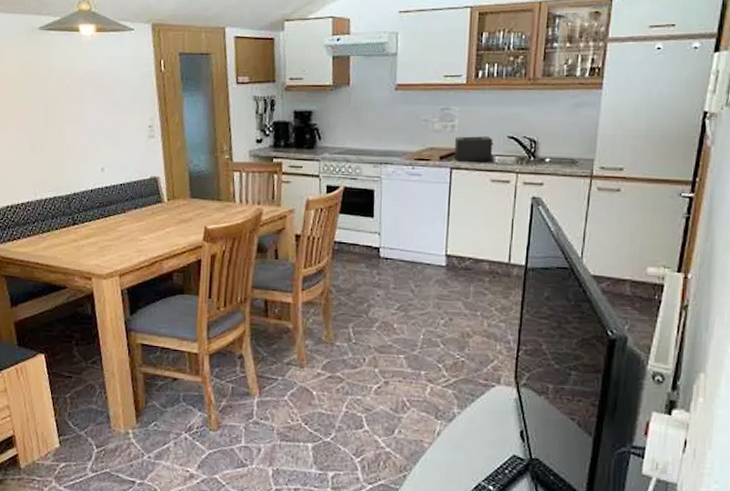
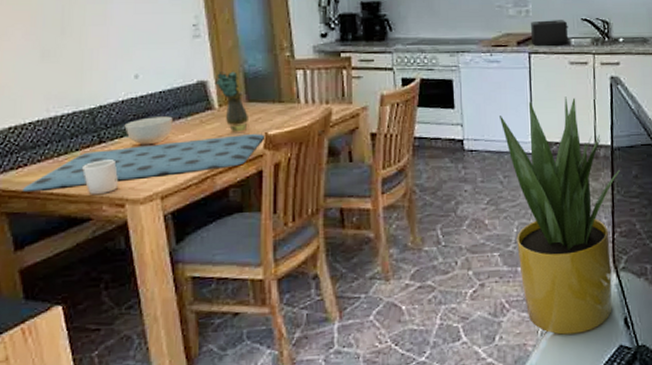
placemat: none [17,226,205,261] -> present [23,133,266,193]
mug: none [60,239,88,268] -> present [82,159,119,195]
bowl: none [92,205,130,230] -> present [124,116,173,146]
vase: none [165,168,192,224] -> present [215,70,250,132]
planter: none [416,214,534,439] -> present [500,96,622,335]

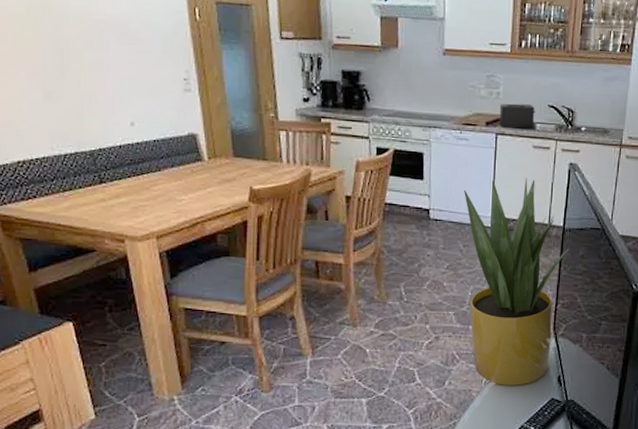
placemat: present [23,133,266,193] -> none [34,186,250,222]
mug: present [82,159,119,195] -> none [86,198,119,230]
bowl: present [124,116,173,146] -> none [122,163,166,189]
vase: present [215,70,250,132] -> none [205,125,236,184]

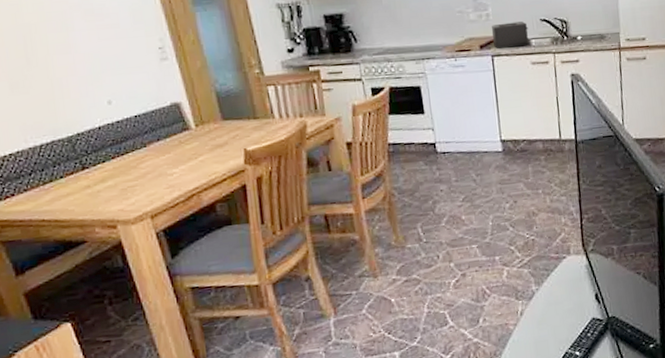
planter: present [464,178,571,386] -> none [468,96,586,314]

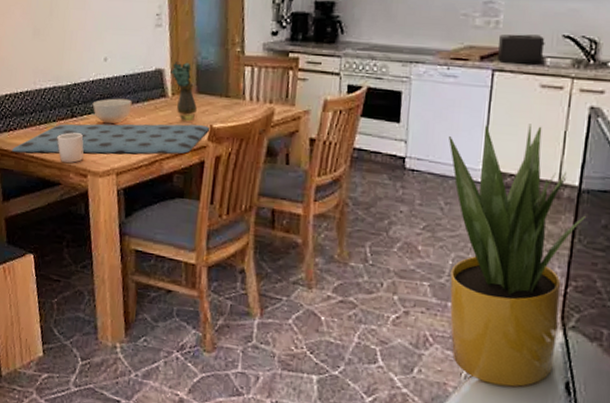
placemat: none [14,149,245,221] -> present [12,123,210,155]
mug: none [69,184,108,219] -> present [57,132,85,164]
bowl: none [104,139,153,169] -> present [92,98,132,125]
vase: none [188,90,228,150] -> present [170,60,198,122]
planter: none [468,96,586,314] -> present [449,124,589,387]

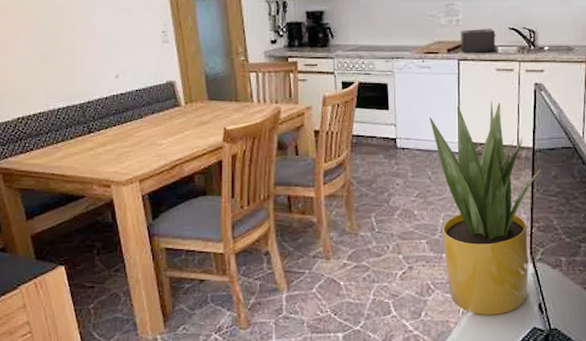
placemat: present [12,123,210,155] -> none [31,128,224,173]
mug: present [57,132,85,164] -> none [76,147,106,177]
bowl: present [92,98,132,125] -> none [108,111,147,136]
vase: present [170,60,198,122] -> none [181,72,211,127]

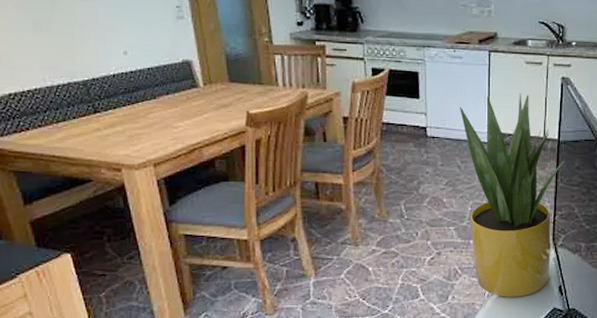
toaster: present [460,29,496,53] -> none [491,21,526,45]

